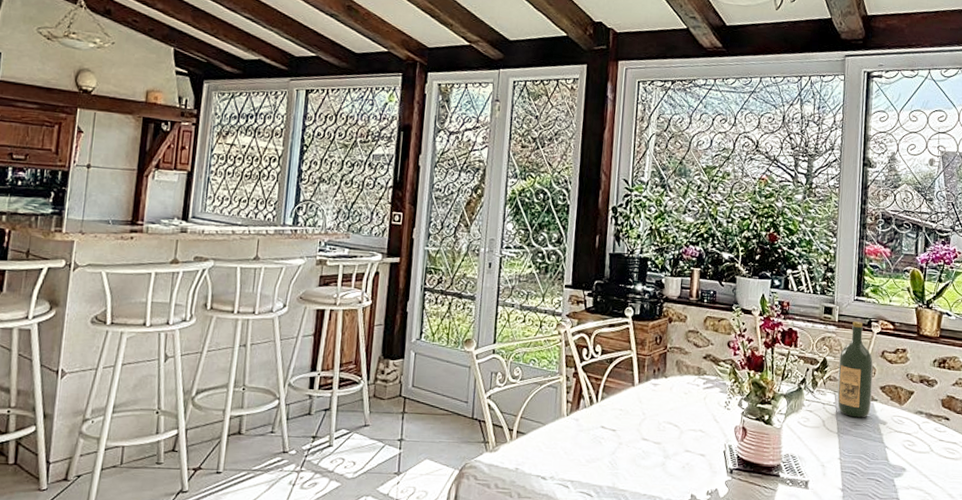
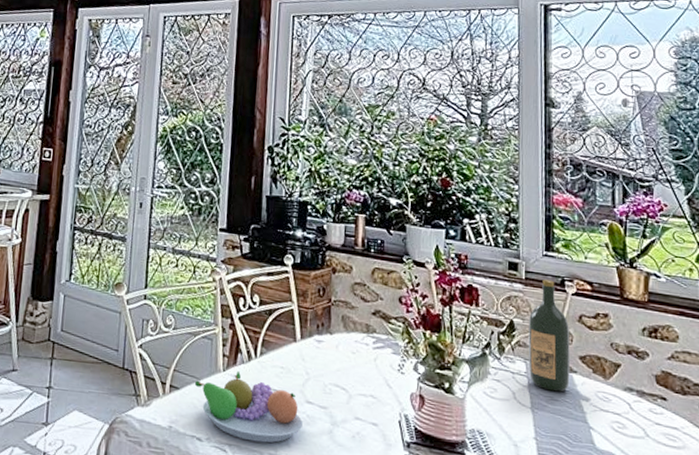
fruit bowl: none [539,414,639,478] -> present [194,370,303,443]

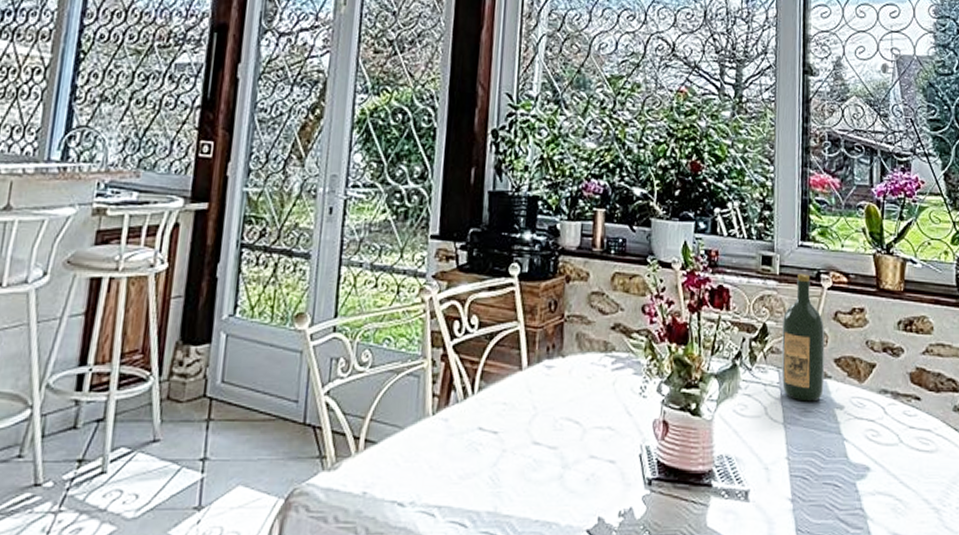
fruit bowl: present [194,370,303,443] -> none [396,412,528,500]

